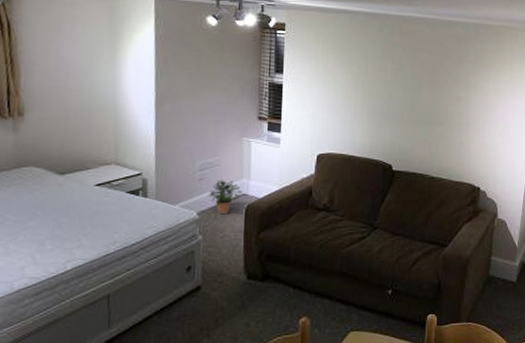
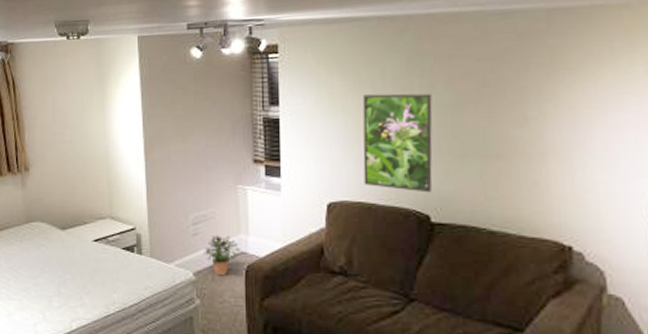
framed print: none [346,71,399,149] -> present [362,93,433,193]

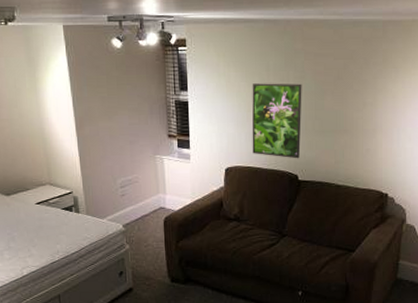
potted plant: present [203,235,240,276] -> none [130,195,159,226]

